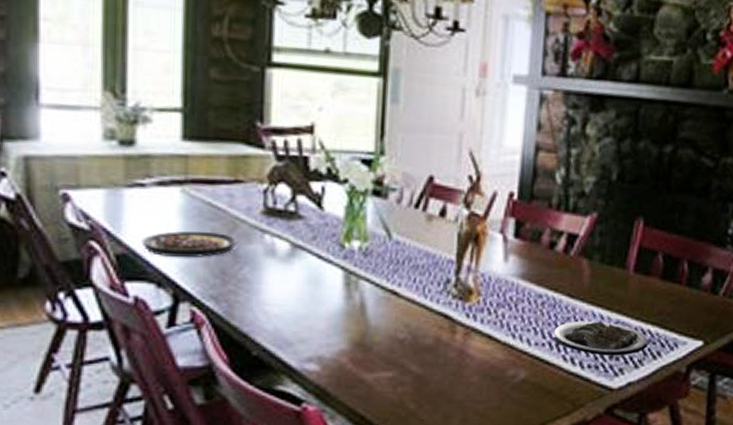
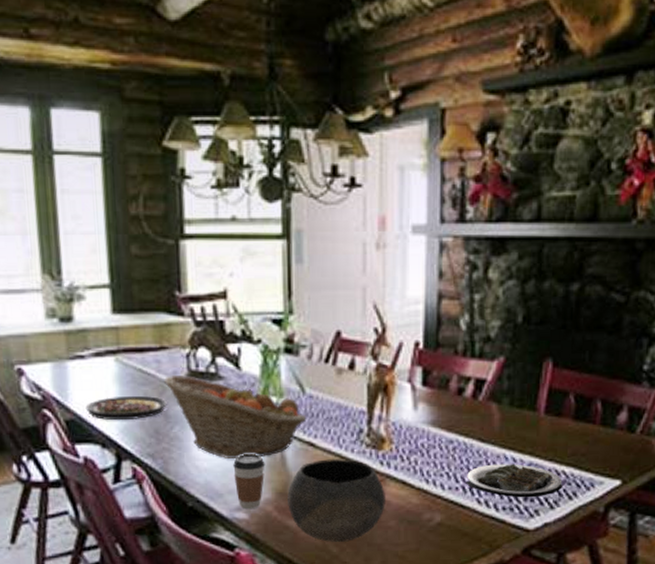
fruit basket: none [236,211,392,305] -> present [164,374,307,458]
coffee cup: none [307,300,343,361] -> present [233,454,265,510]
bowl: none [364,309,470,399] -> present [287,459,385,543]

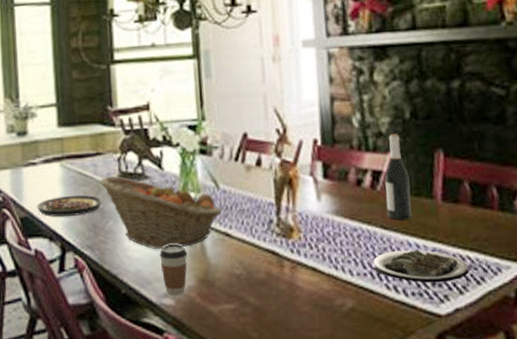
bowl: present [287,459,385,543] -> none [208,248,299,328]
wine bottle: none [486,340,514,433] -> present [385,134,412,220]

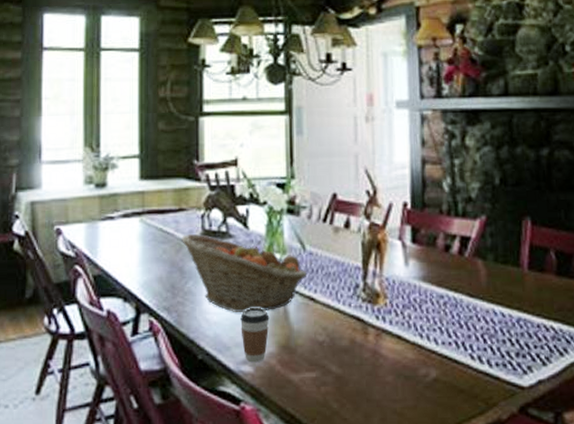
plate: present [36,195,103,217] -> none [112,252,183,276]
plate: present [373,249,469,283] -> none [458,319,553,354]
wine bottle: present [385,134,412,220] -> none [473,200,498,288]

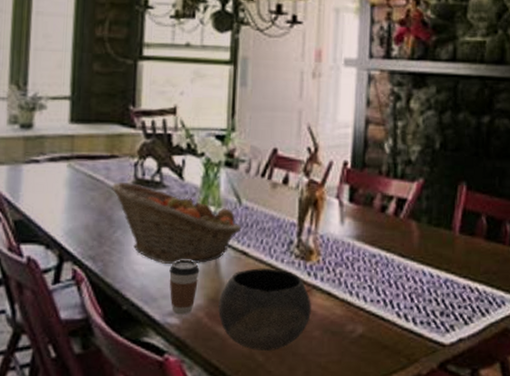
bowl: none [290,313,382,398] -> present [218,268,311,352]

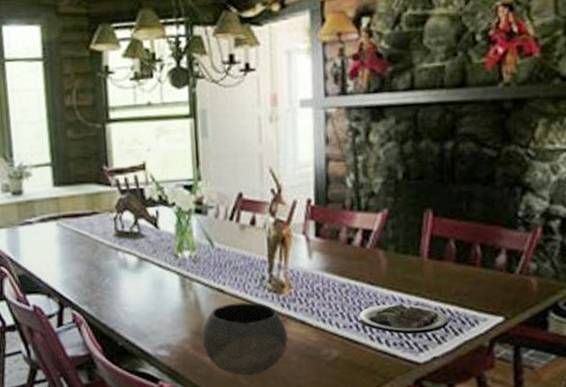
fruit basket: present [112,181,242,264] -> none [97,235,216,304]
coffee cup: present [169,260,200,315] -> none [155,300,182,348]
plate: none [387,279,476,313] -> present [358,304,448,334]

